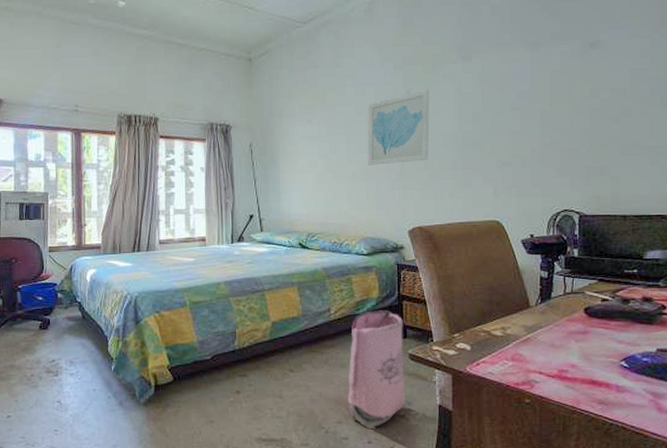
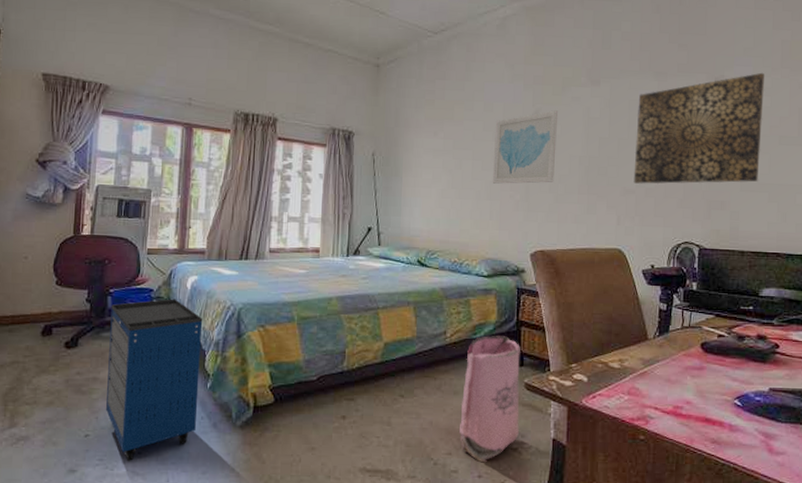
cabinet: none [21,291,105,438] -> present [105,299,203,461]
wall art: none [509,33,643,156] -> present [633,72,764,185]

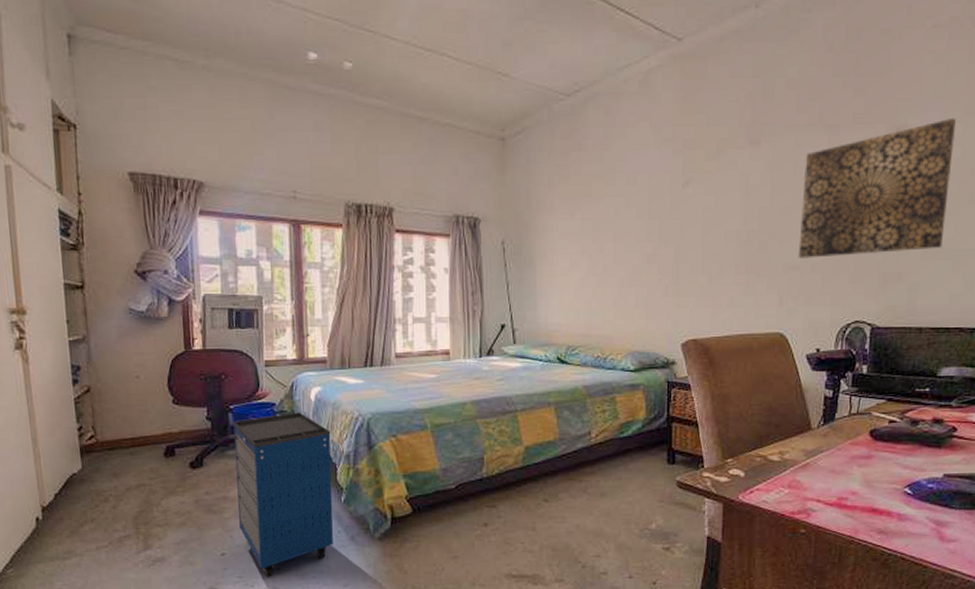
bag: present [458,335,520,463] -> none [607,432,672,564]
wall art: present [492,110,558,184] -> none [637,179,711,268]

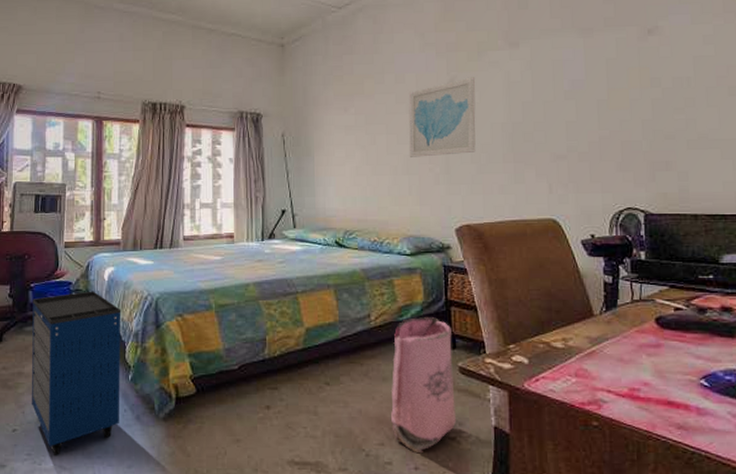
bag: none [607,432,672,564] -> present [390,316,456,454]
wall art: none [637,179,711,268] -> present [408,77,476,157]
wall art: present [798,117,956,258] -> none [562,19,707,148]

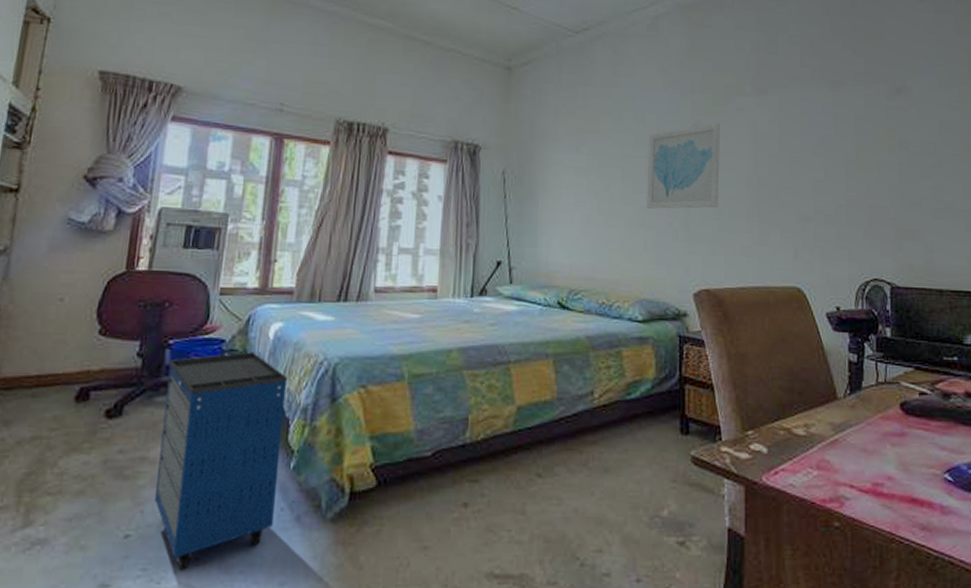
bag: present [390,316,456,454] -> none [611,395,686,562]

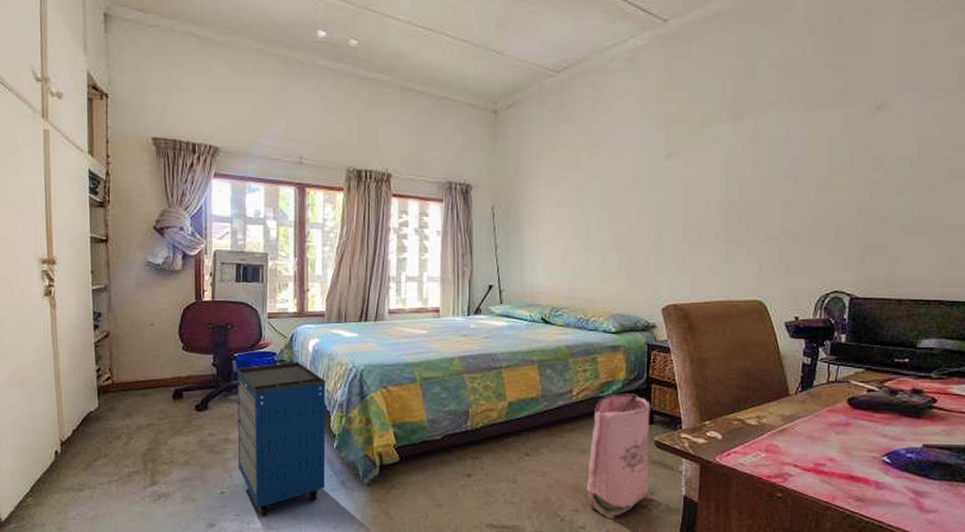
bag: none [611,395,686,562] -> present [586,392,651,520]
wall art: present [646,123,720,209] -> none [620,152,694,235]

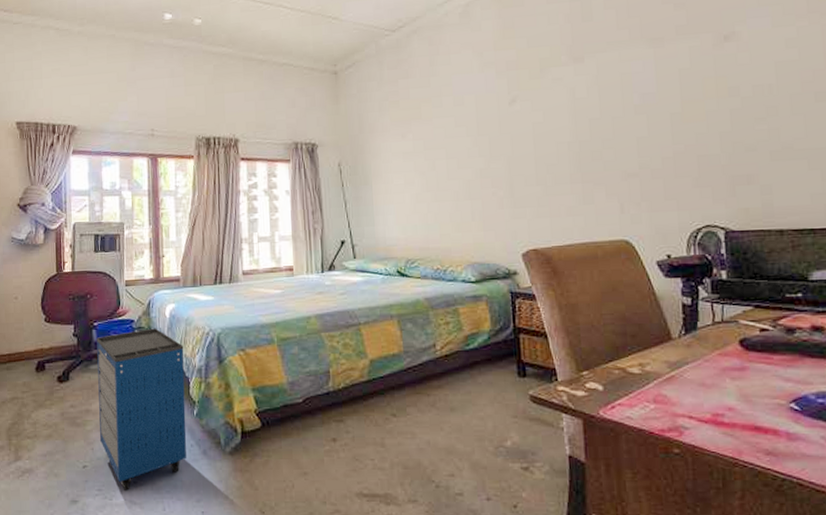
bag: present [586,392,651,520] -> none [459,344,528,484]

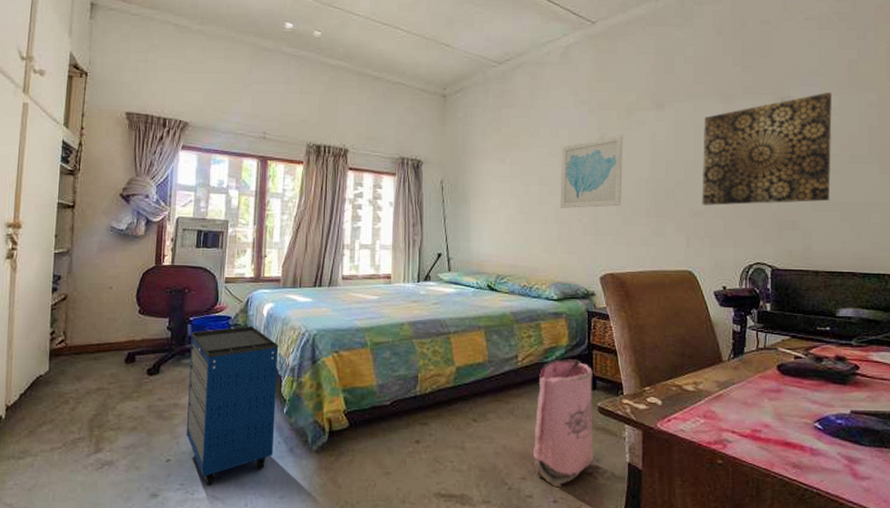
bag: none [459,344,528,484] -> present [532,358,593,488]
wall art: none [468,95,541,182] -> present [559,135,623,208]
wall art: none [631,21,792,166] -> present [702,92,832,206]

